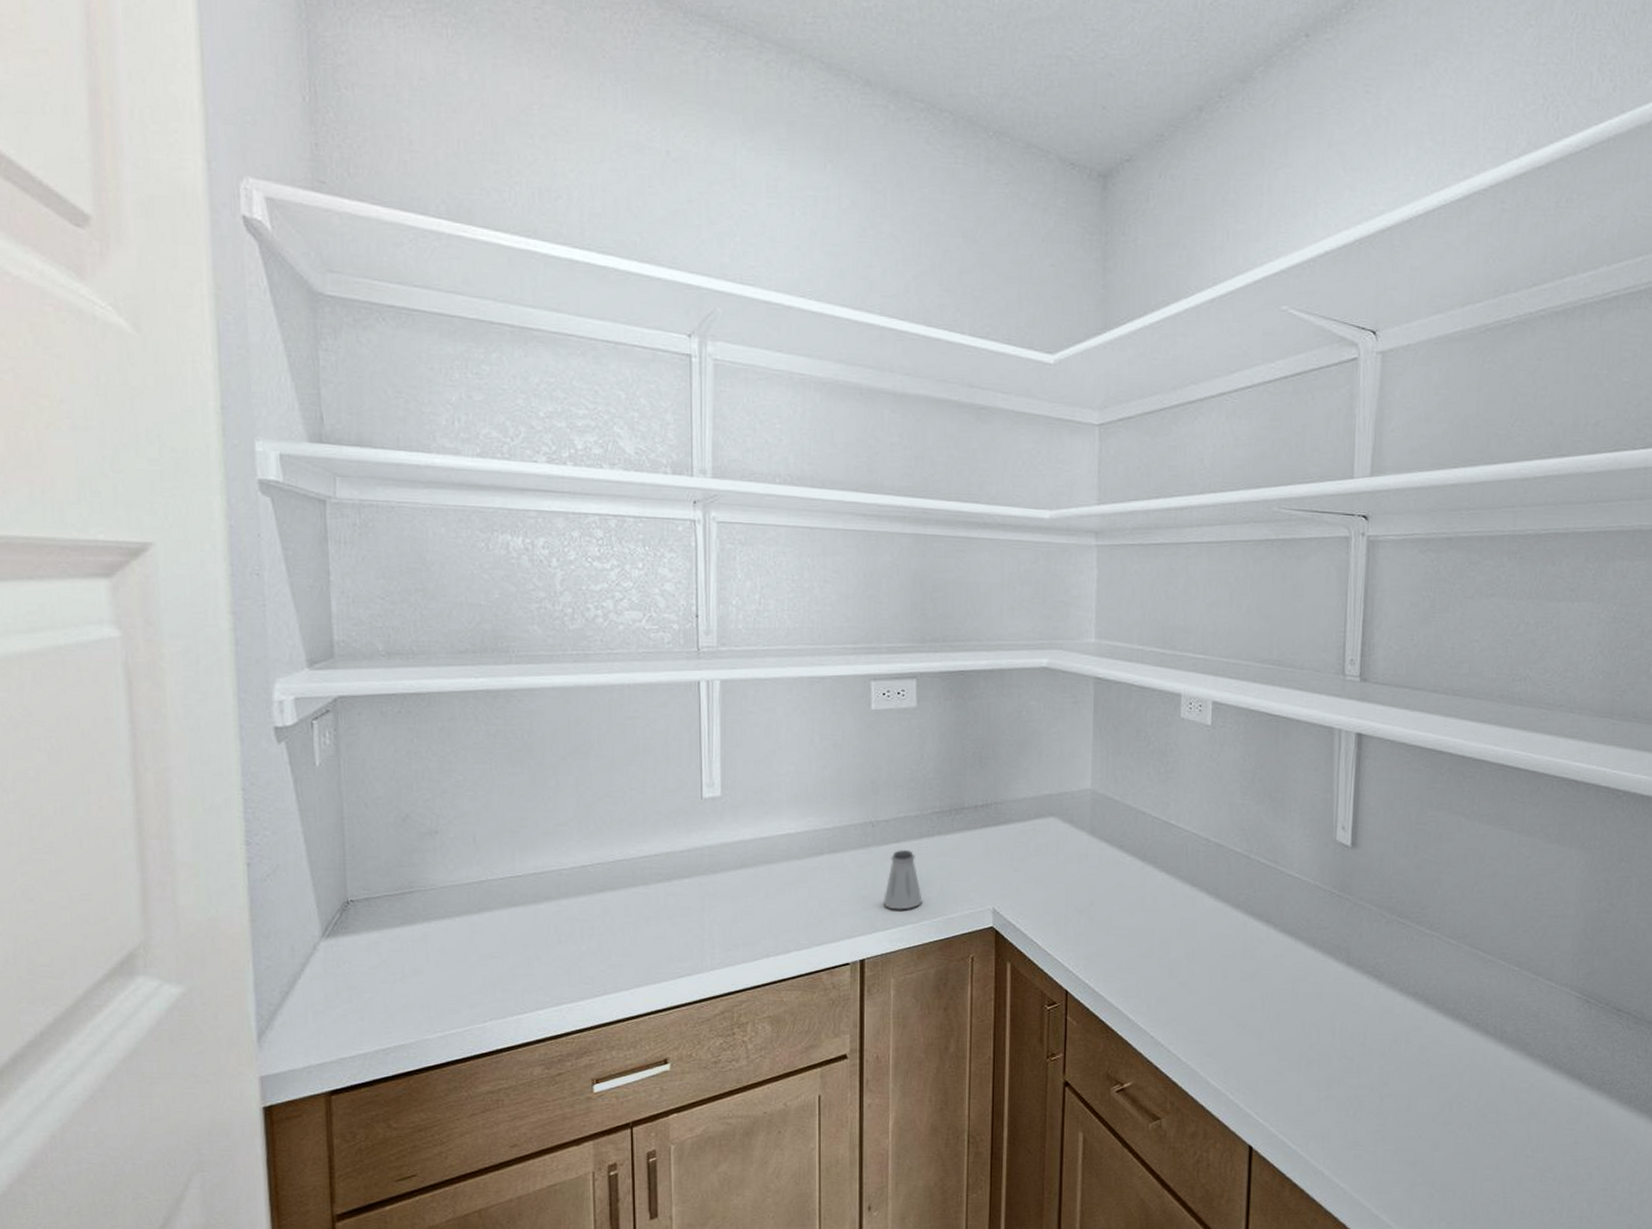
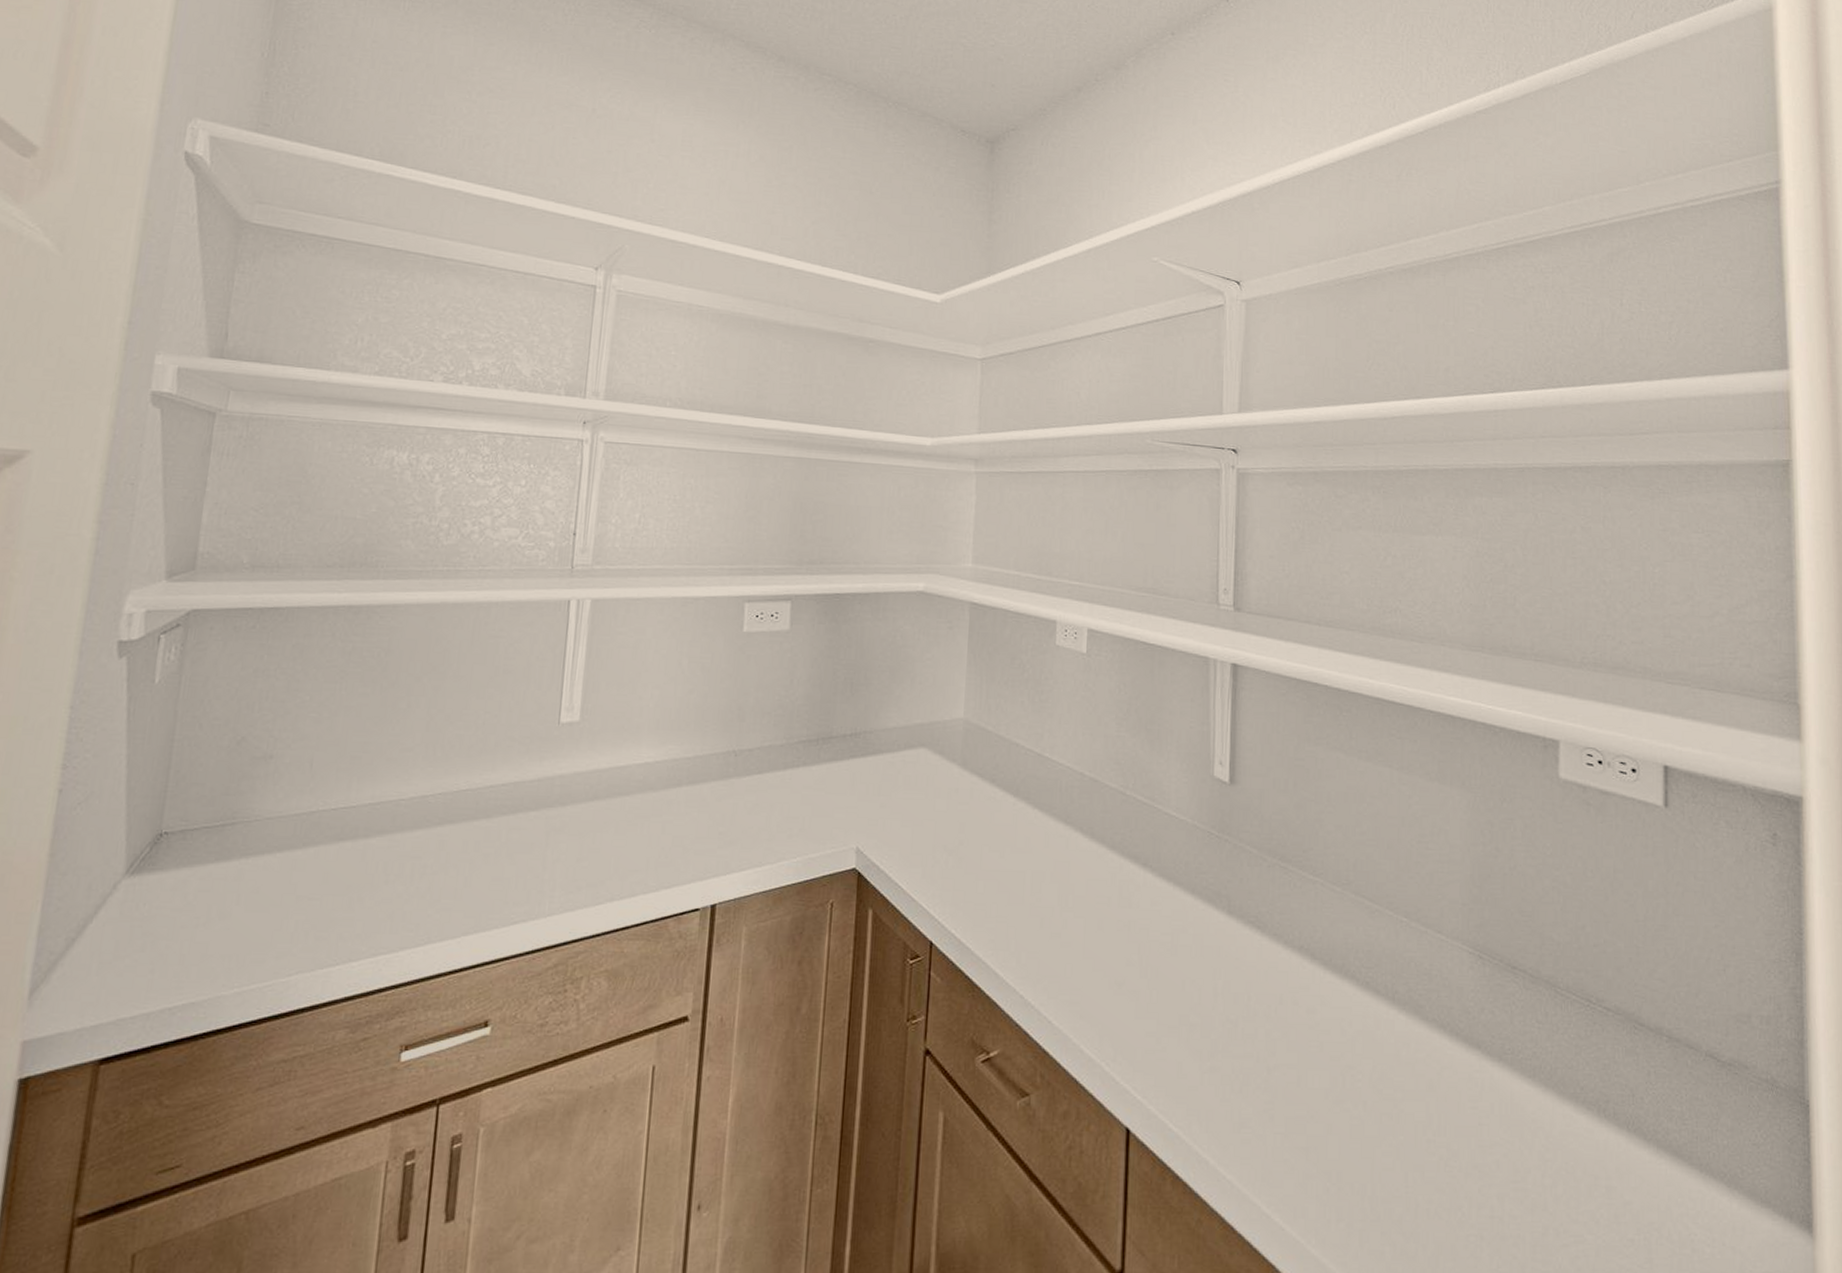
saltshaker: present [883,850,923,910] -> none [741,782,783,849]

